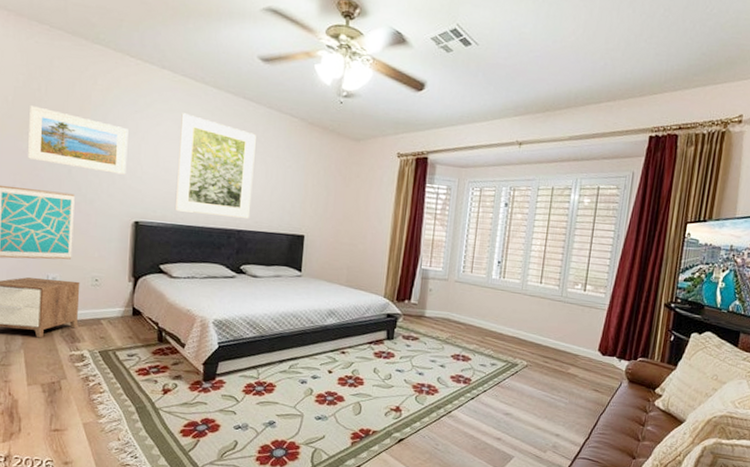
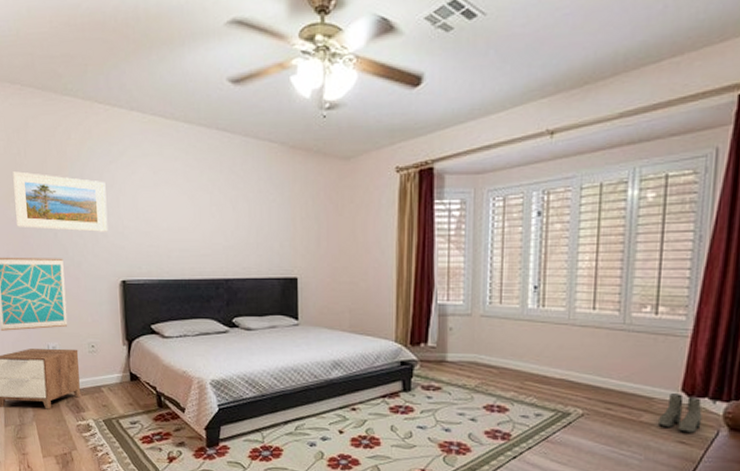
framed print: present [174,113,256,218] -> none [155,156,237,265]
boots: none [581,352,612,383] -> present [659,393,702,433]

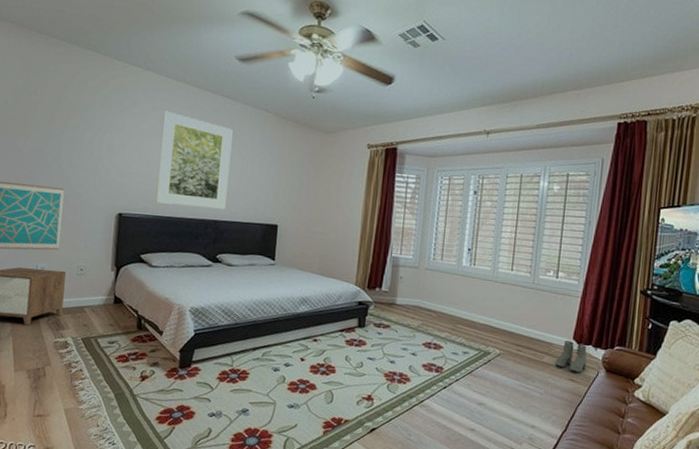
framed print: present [13,171,108,232] -> none [22,107,115,169]
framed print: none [155,156,237,265] -> present [155,111,233,209]

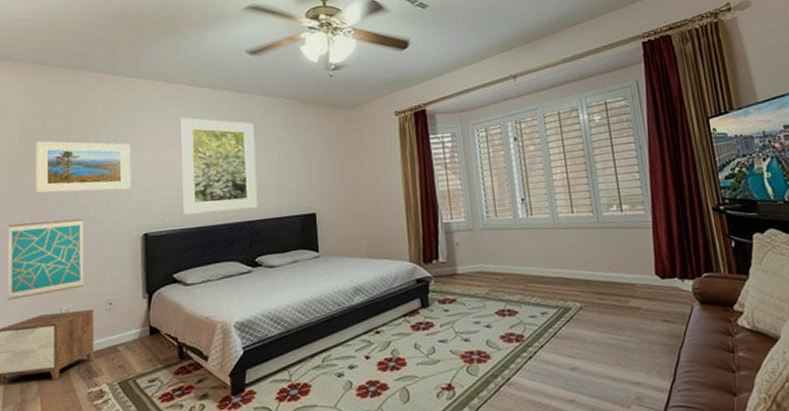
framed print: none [22,107,115,169] -> present [35,141,132,193]
boots: present [556,341,587,373] -> none [643,277,678,311]

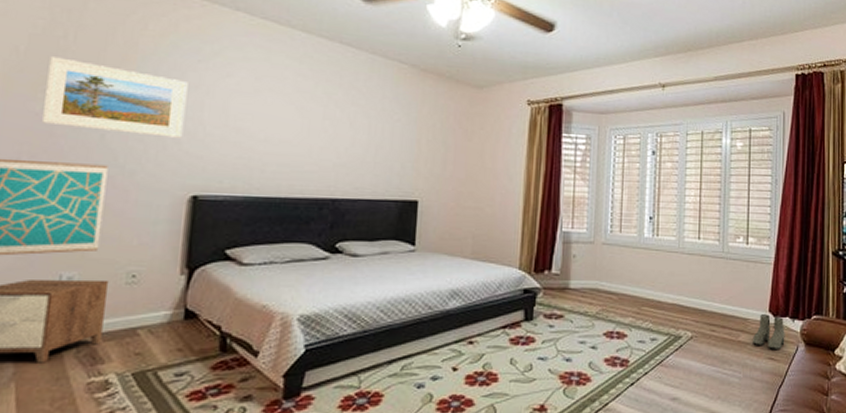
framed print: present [179,117,258,215] -> none [248,61,356,184]
boots: none [643,277,678,311] -> present [753,314,785,349]

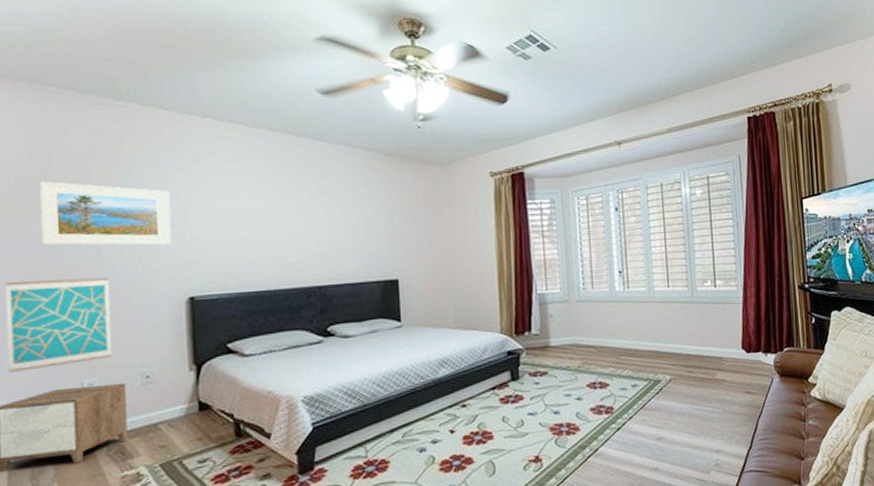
boots: present [753,314,785,349] -> none [729,351,760,384]

